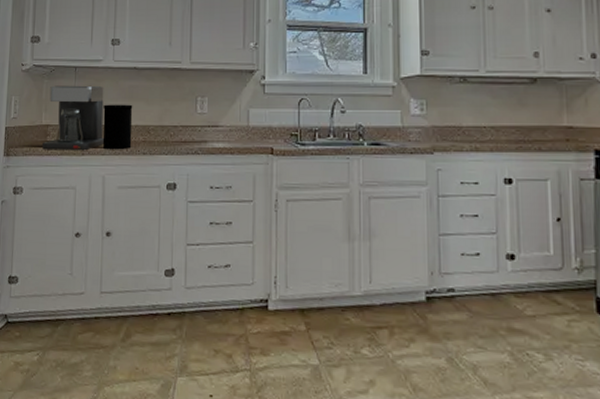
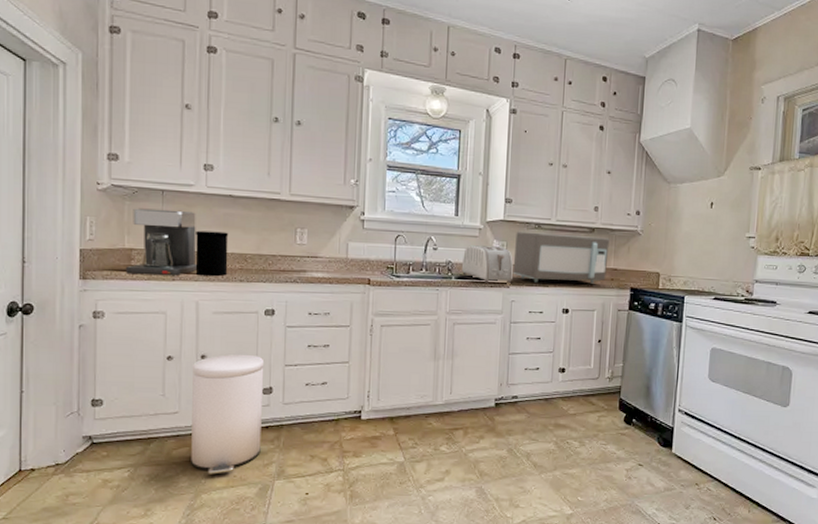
pedal bin: none [95,231,167,365] -> present [191,354,265,474]
toaster: none [374,106,436,150] -> present [461,245,513,284]
microwave: none [436,87,559,147] -> present [513,231,610,284]

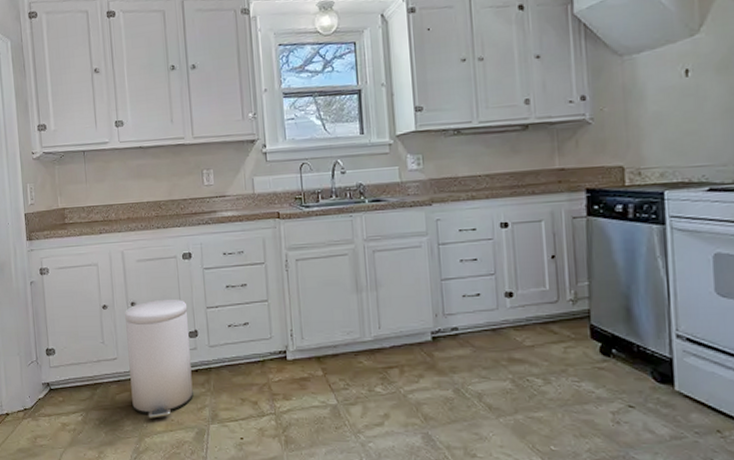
coffee maker: present [125,208,197,277] -> none [61,167,119,232]
canister: present [195,230,229,277] -> none [115,182,146,227]
toaster: present [461,245,513,284] -> none [374,160,434,203]
microwave: present [513,231,610,284] -> none [432,134,551,196]

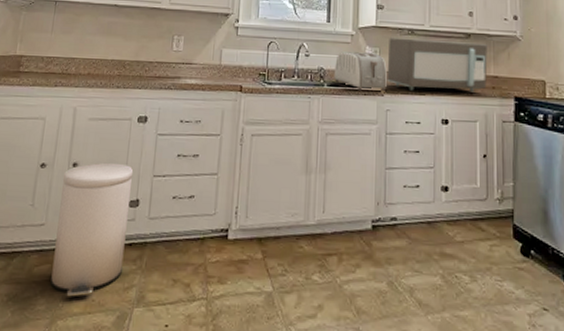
toaster: none [374,160,434,203] -> present [333,51,387,92]
microwave: none [432,134,551,196] -> present [387,37,488,92]

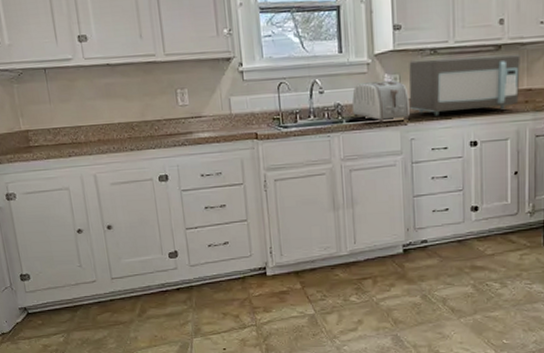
pedal bin: present [50,162,134,297] -> none [101,221,176,336]

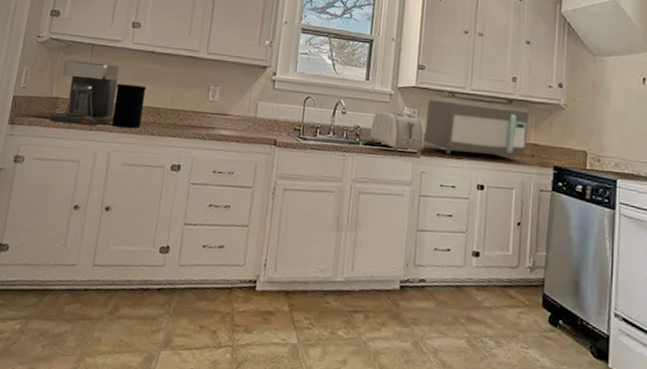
coffee maker: none [21,86,89,156] -> present [49,60,120,127]
canister: none [82,102,118,150] -> present [111,83,147,129]

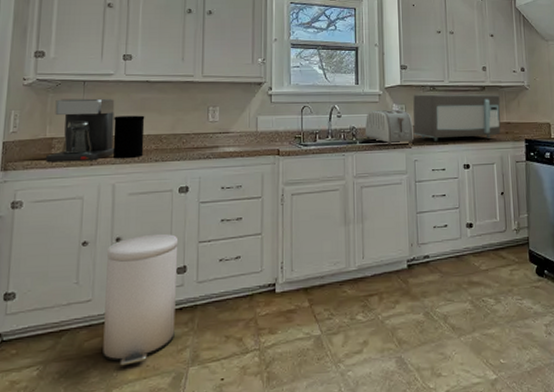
pedal bin: none [80,208,165,337] -> present [103,233,179,366]

